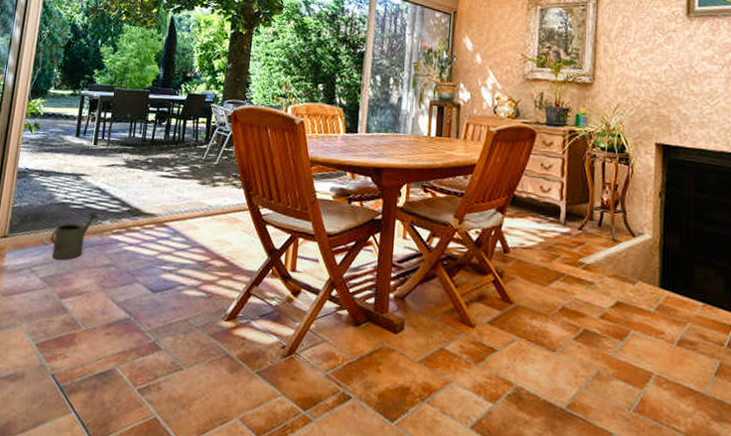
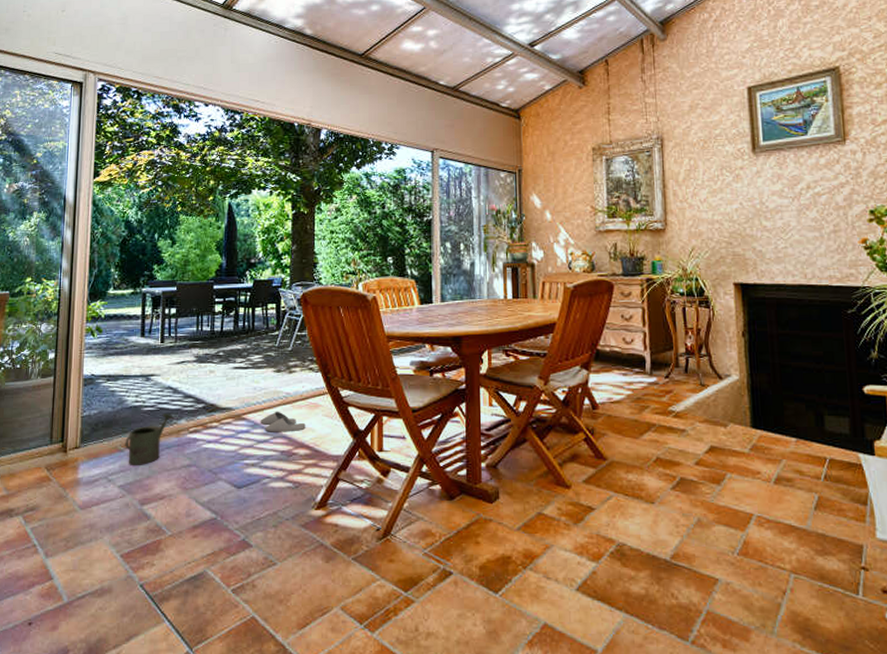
slippers: none [180,221,224,244] -> present [260,411,306,432]

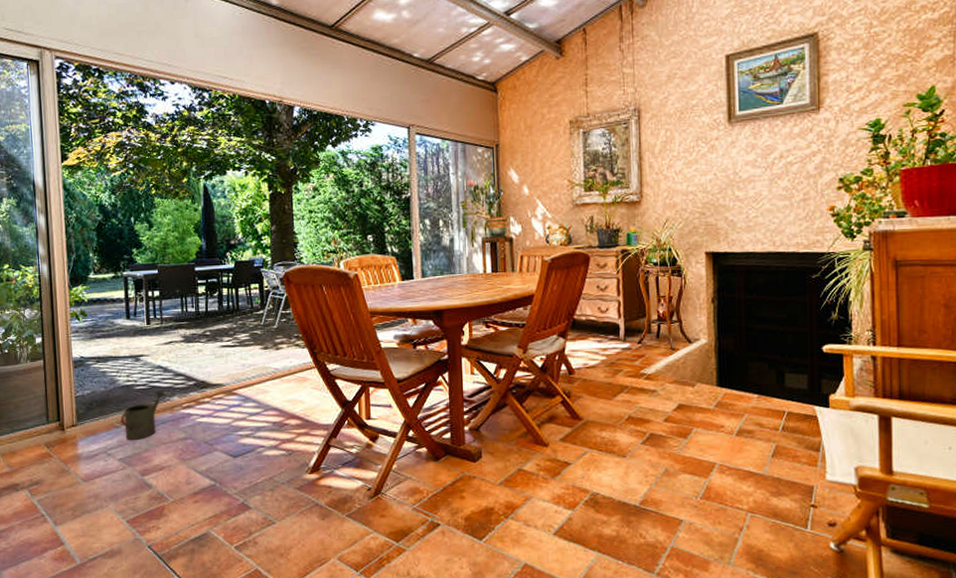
slippers: present [260,411,306,432] -> none [251,385,296,406]

